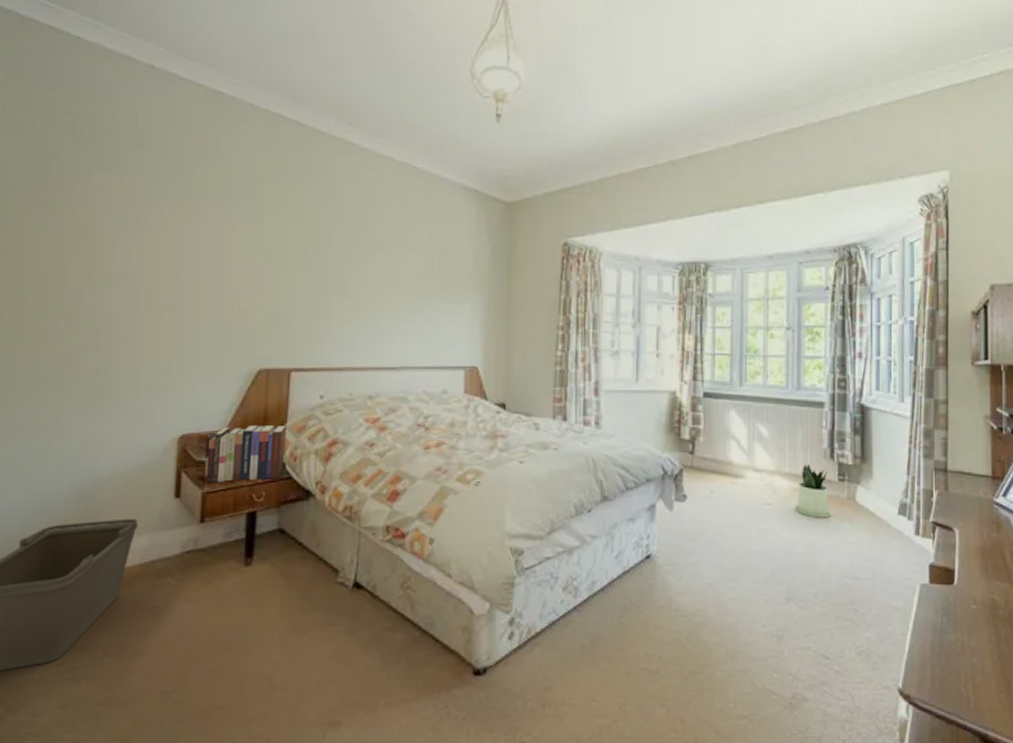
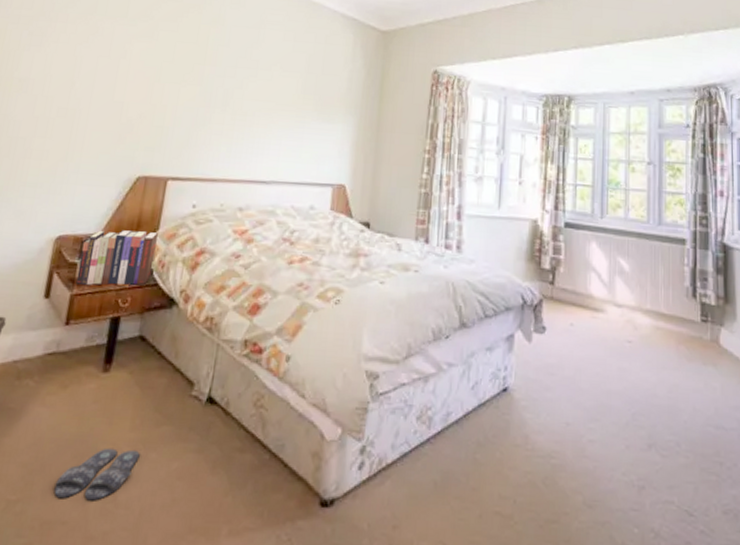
slippers: none [209,636,291,686] -> present [54,448,140,501]
planter: present [795,464,831,518] -> none [656,302,693,360]

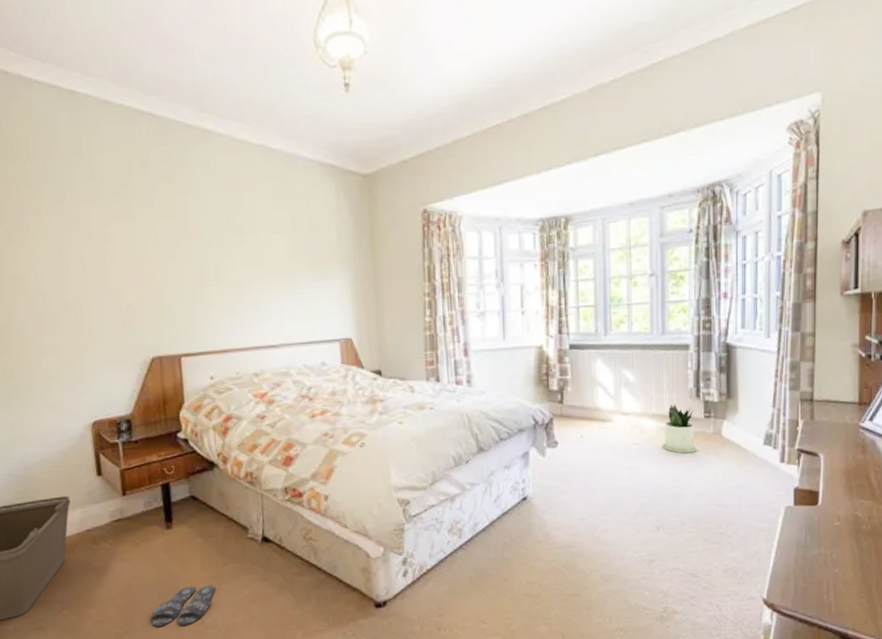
books: present [76,230,158,286] -> none [117,406,188,462]
planter: none [656,302,693,360] -> present [662,404,697,454]

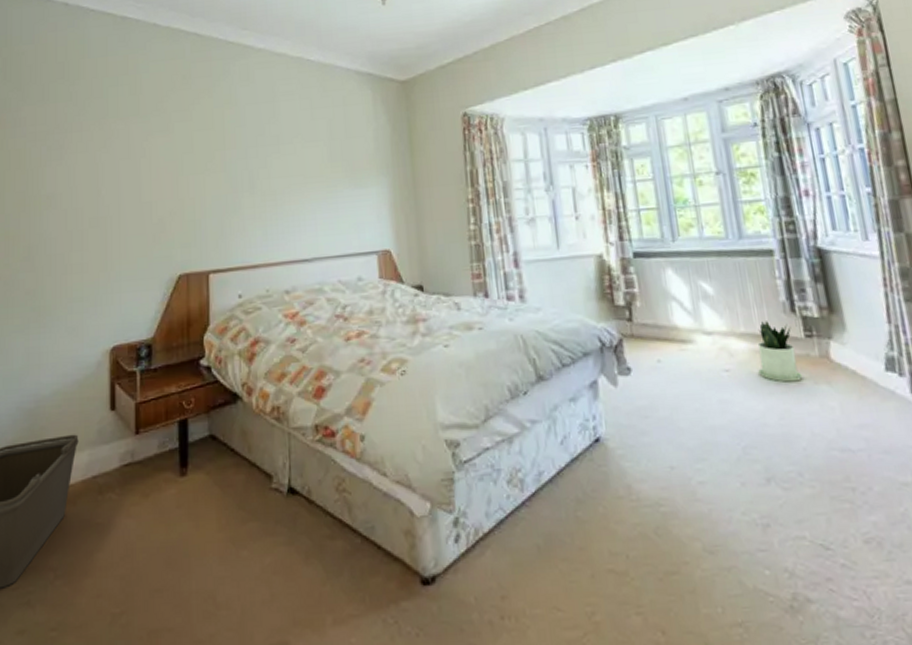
slippers: present [151,585,215,628] -> none [155,549,231,607]

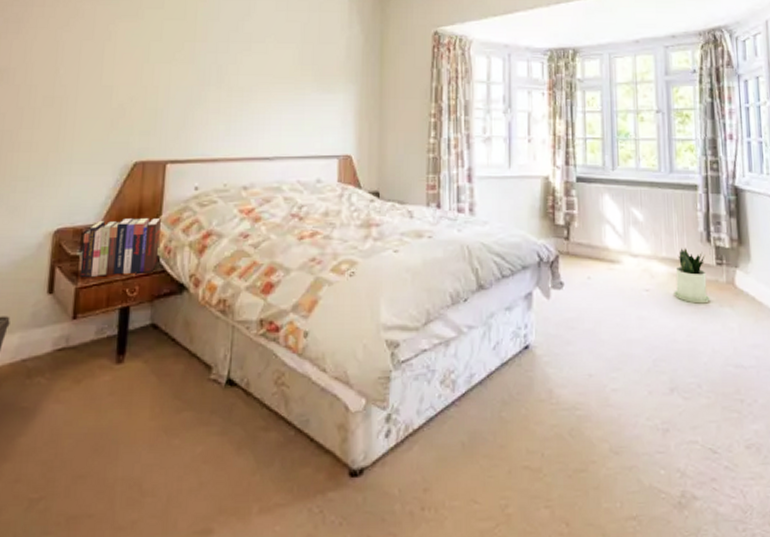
books: none [137,329,210,393] -> present [79,218,161,278]

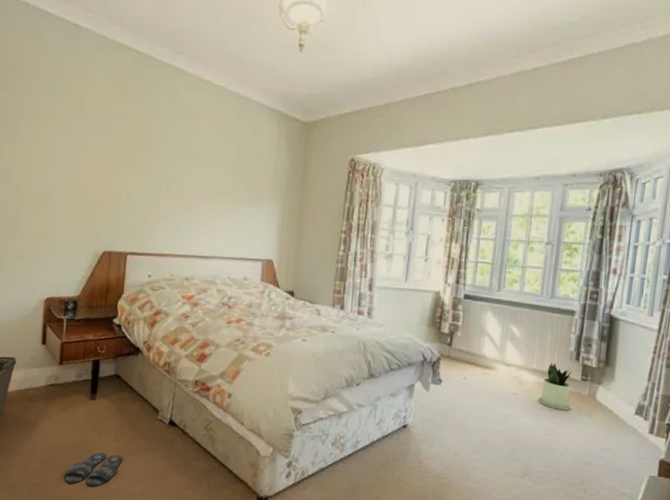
slippers: none [77,437,162,493] -> present [64,452,123,487]
books: present [79,218,161,278] -> none [64,294,123,337]

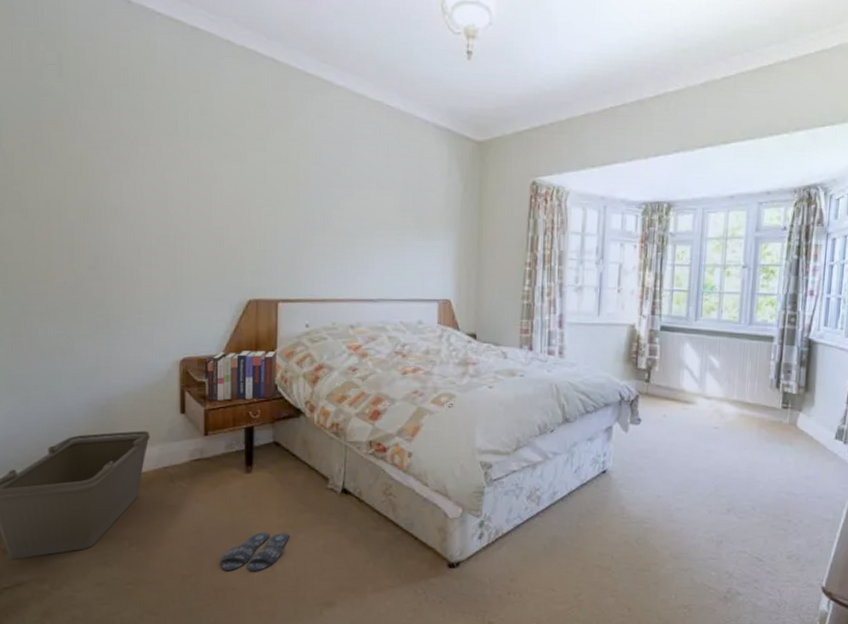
books: none [64,294,123,337] -> present [207,351,276,402]
planter: present [538,363,572,411] -> none [740,393,773,441]

